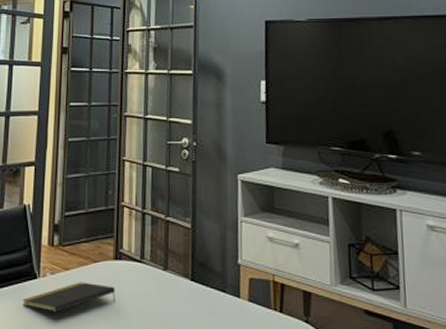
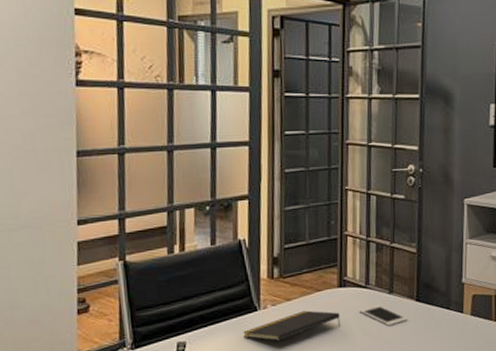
cell phone: none [133,282,182,305] -> present [358,305,407,326]

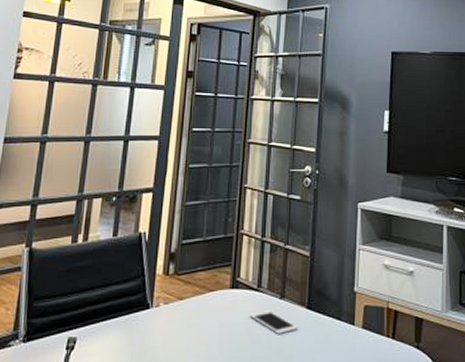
notepad: present [243,310,340,341] -> none [133,311,230,343]

